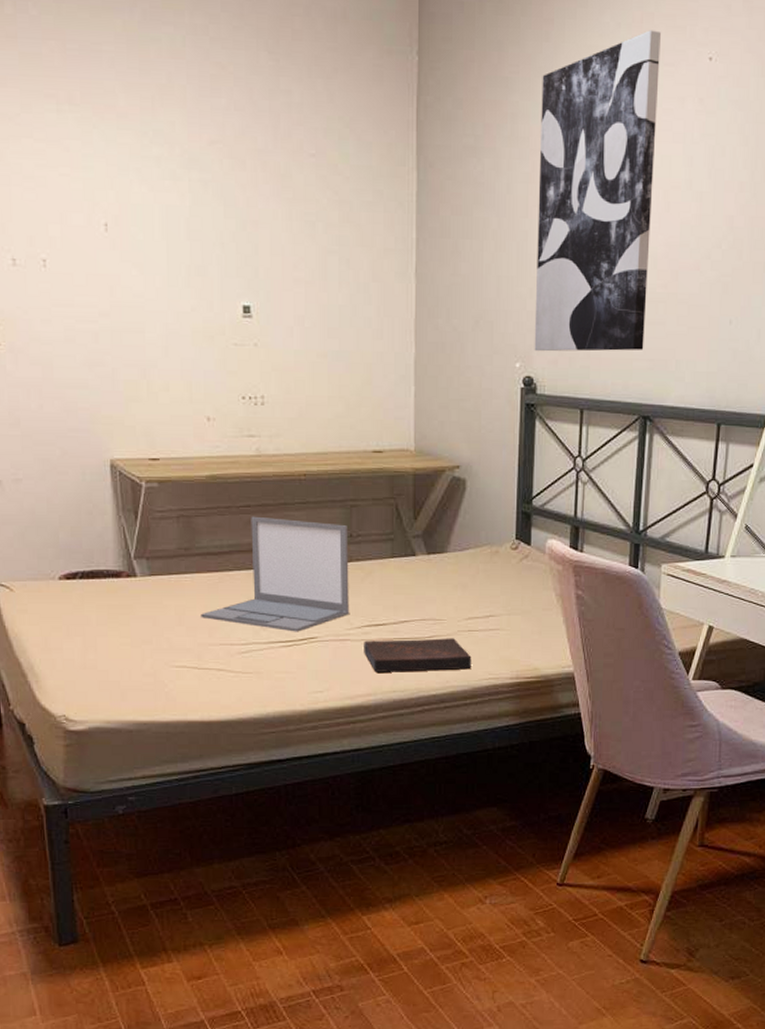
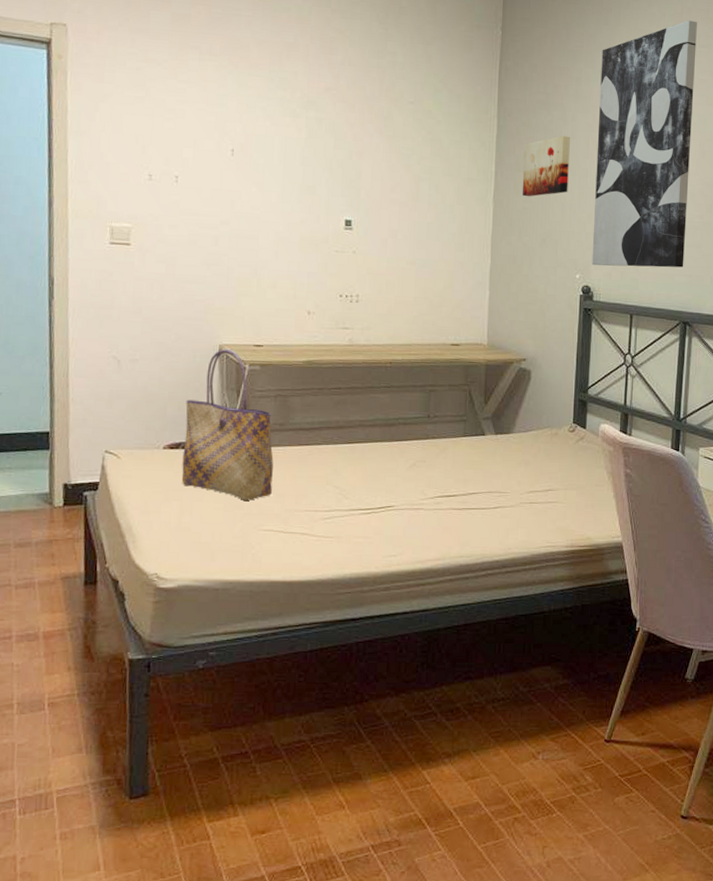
tote bag: none [79,463,182,634] -> present [181,348,274,501]
laptop: present [201,516,349,632] -> none [290,397,427,501]
book: present [364,638,472,672] -> none [435,509,532,539]
wall art: none [449,190,505,270] -> present [522,135,570,197]

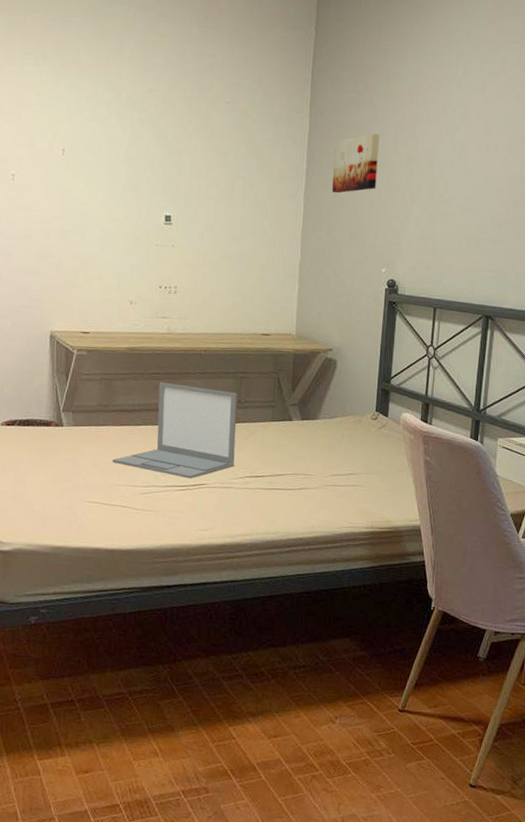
tote bag: present [181,348,274,501] -> none [17,335,98,475]
laptop: none [290,397,427,501] -> present [112,382,238,479]
wall art: present [592,20,697,268] -> none [397,16,509,263]

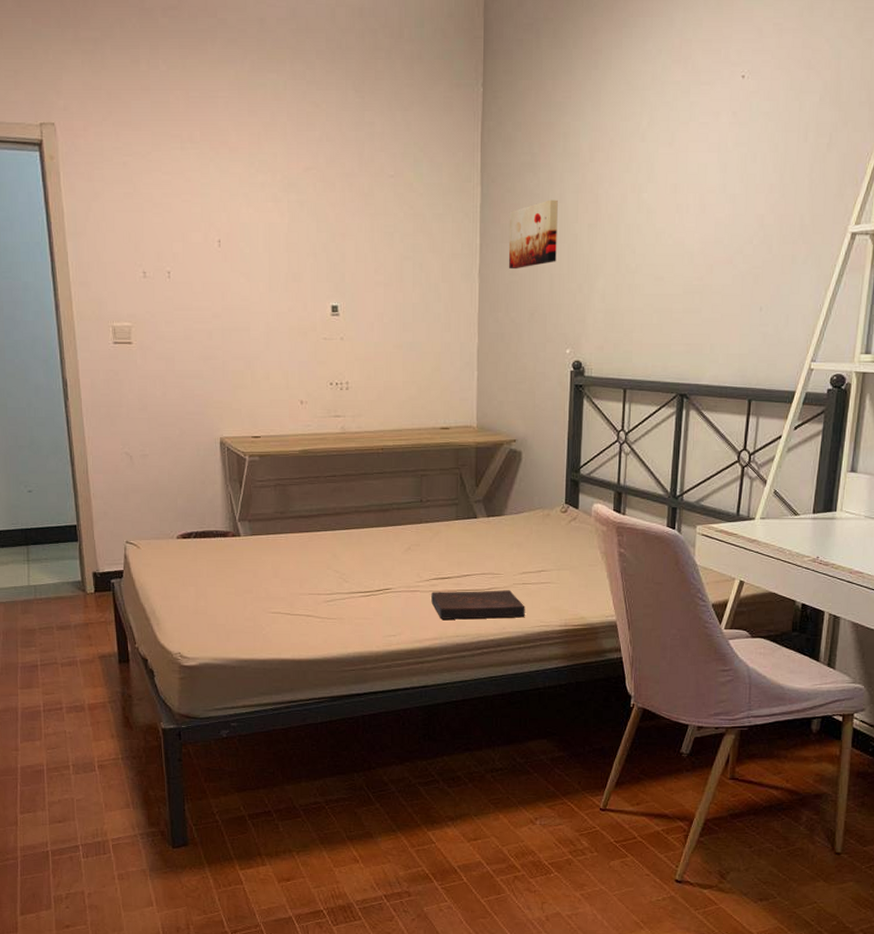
laptop: present [112,382,238,479] -> none [293,484,419,584]
book: none [244,489,334,518] -> present [431,590,525,620]

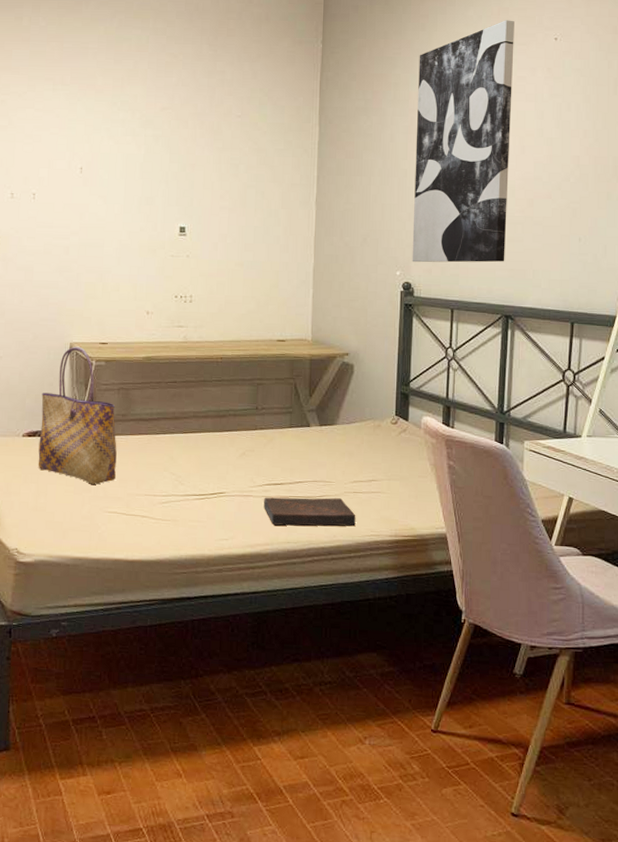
tote bag: none [194,441,277,585] -> present [38,346,117,485]
wall art: present [508,199,558,270] -> none [343,139,389,199]
wall art: none [582,54,698,339] -> present [412,20,514,263]

